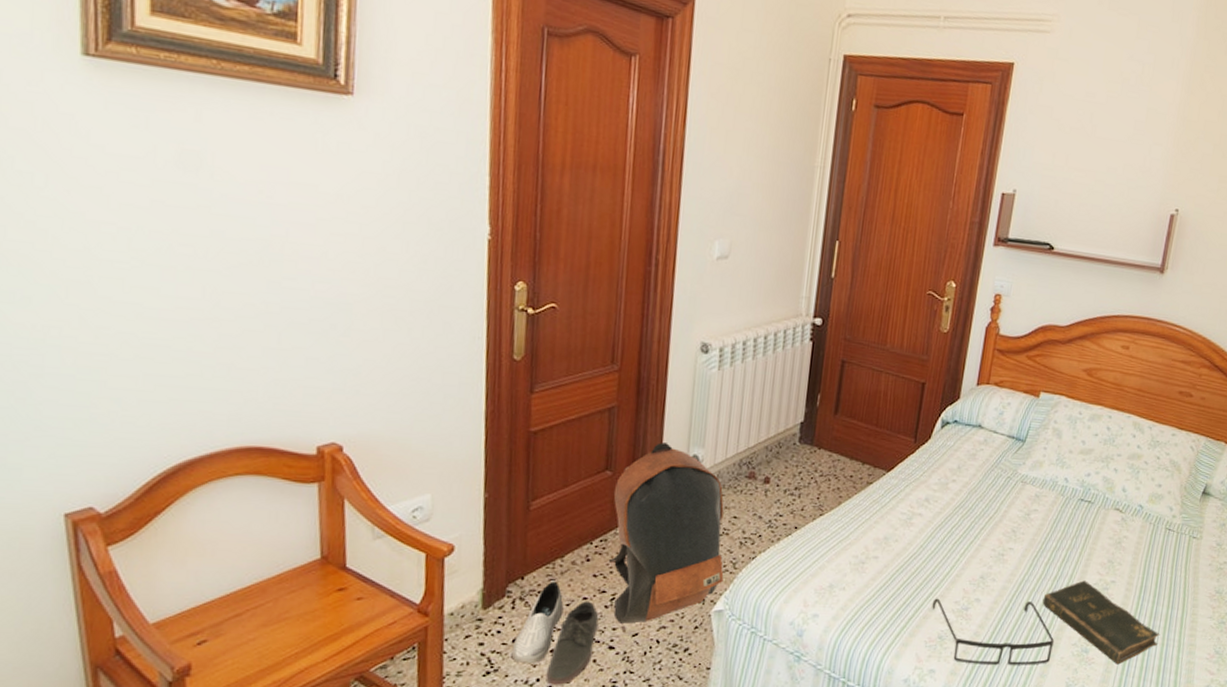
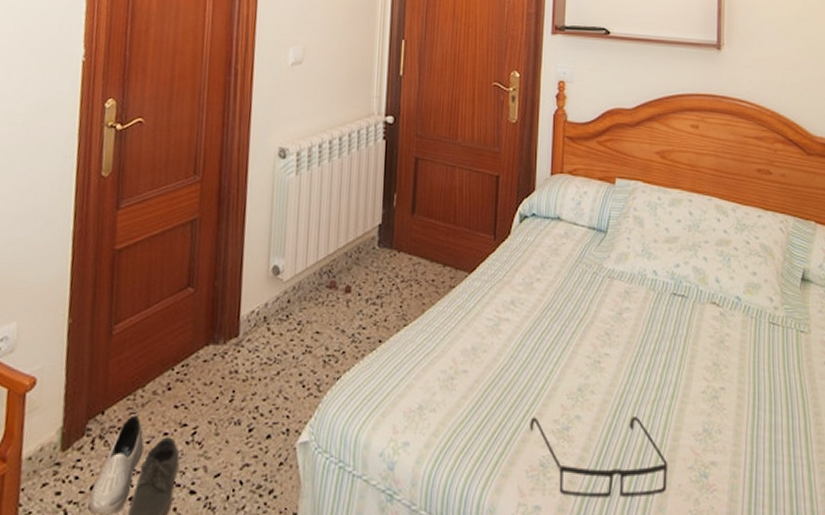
backpack: present [608,442,724,624] -> none [189,254,308,462]
bible: present [1042,580,1160,665] -> none [649,388,785,492]

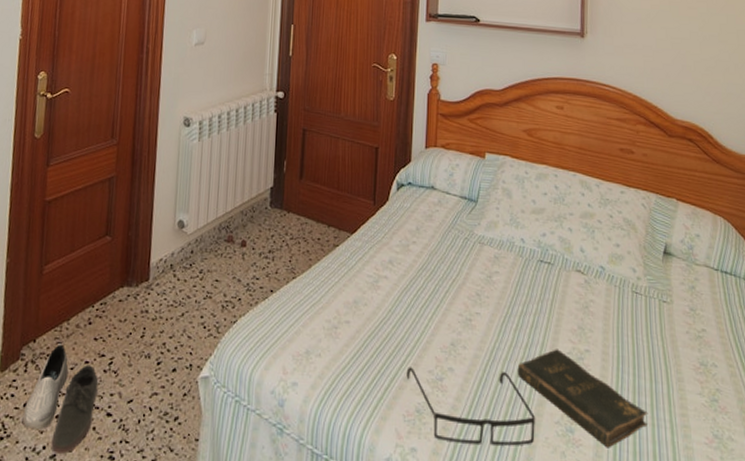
bible: none [649,388,785,492] -> present [517,349,648,448]

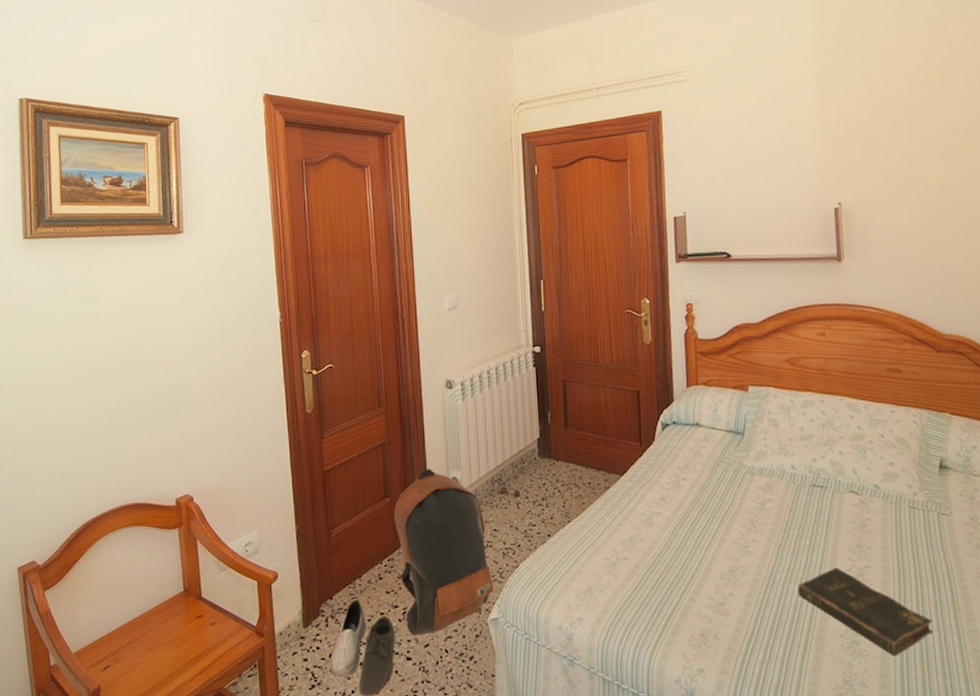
backpack: none [107,209,209,389] -> present [393,469,494,635]
glasses: present [406,367,536,446] -> none [688,593,821,662]

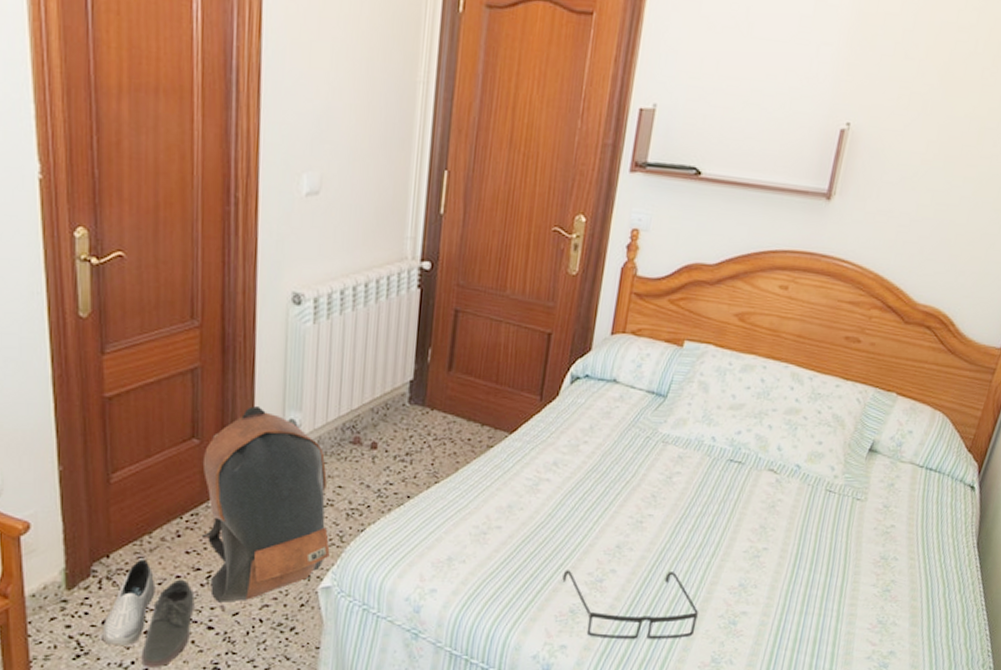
glasses: none [688,593,821,662] -> present [562,570,699,639]
bible: present [797,567,934,656] -> none [686,548,817,637]

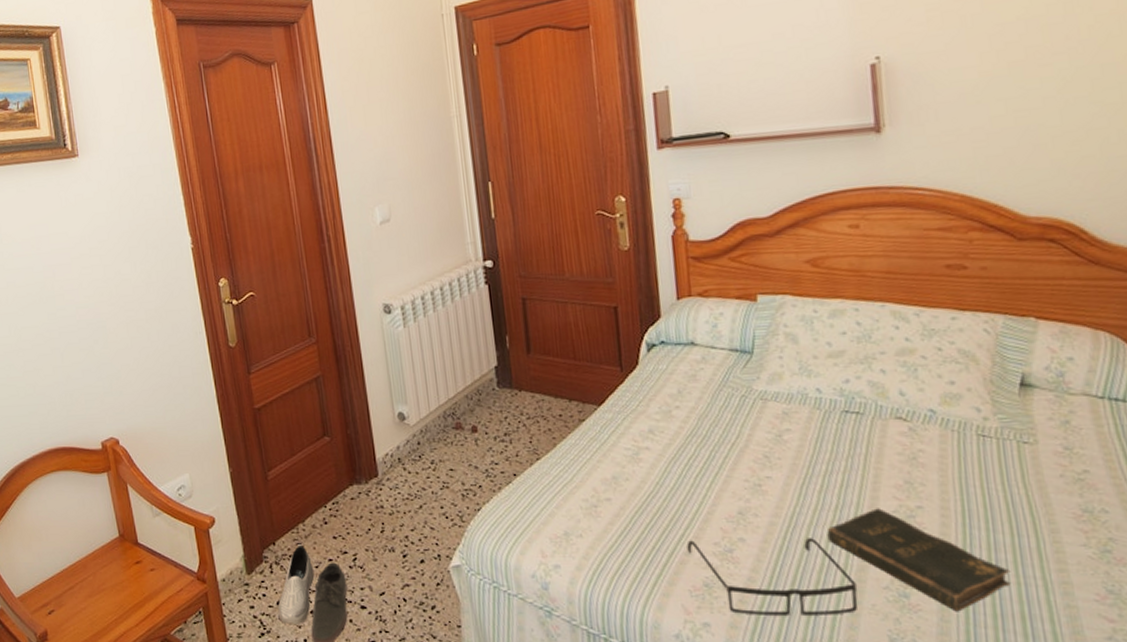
backpack: present [201,406,330,602] -> none [334,404,454,583]
bible: none [686,548,817,637] -> present [827,508,1011,612]

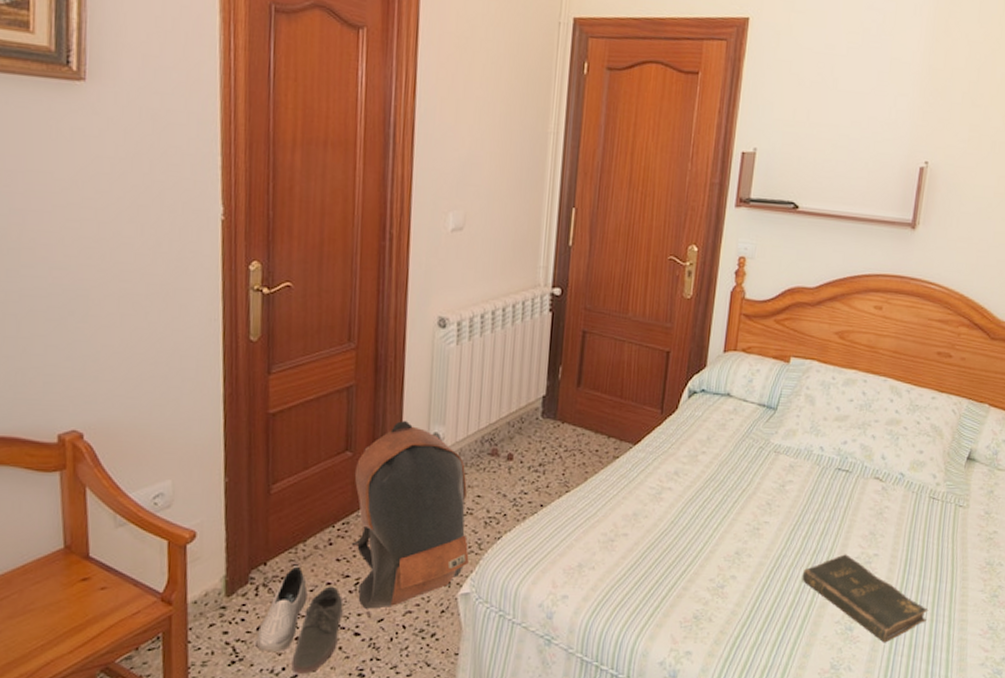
backpack: none [334,404,454,583] -> present [351,421,469,609]
glasses: present [686,538,858,615] -> none [686,576,817,645]

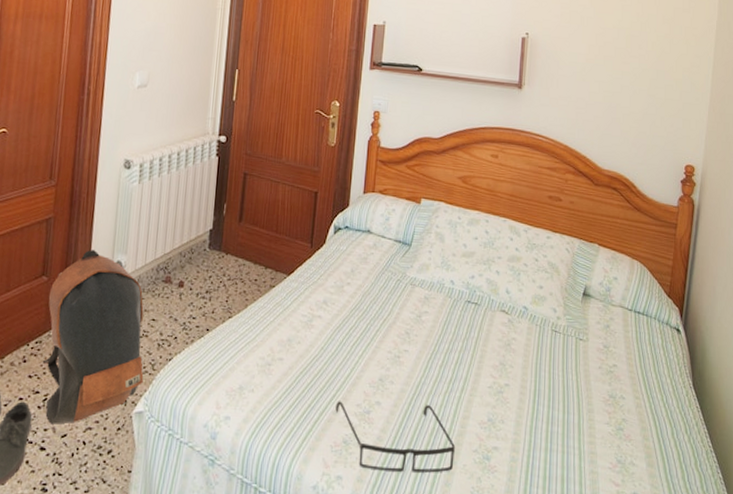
glasses: none [686,576,817,645] -> present [335,401,456,473]
bible: present [802,554,929,643] -> none [440,383,559,474]

